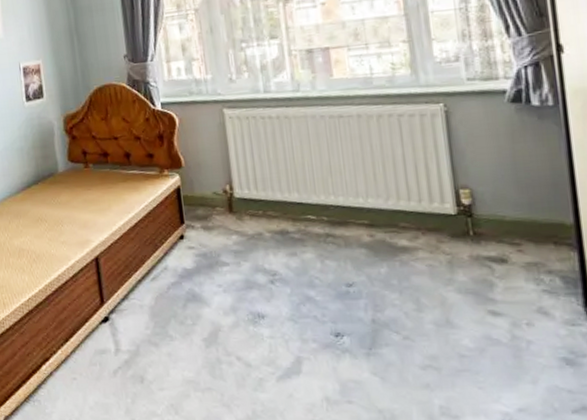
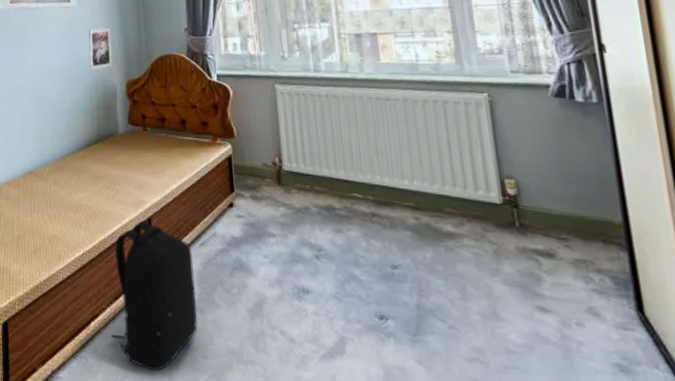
backpack: none [62,260,153,407] -> present [111,220,198,372]

